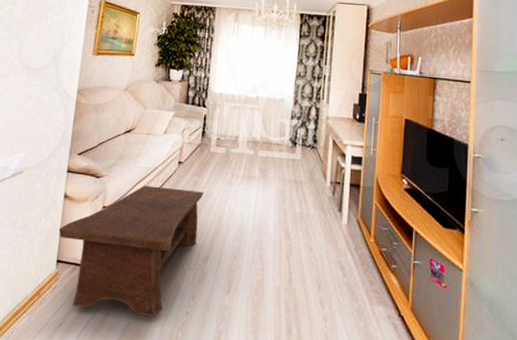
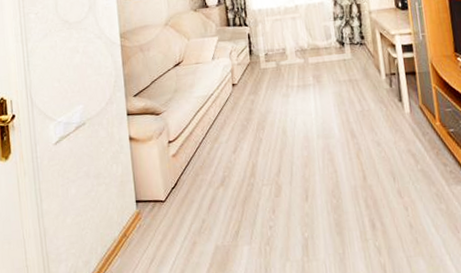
coffee table: present [58,185,204,317] -> none [131,108,266,241]

